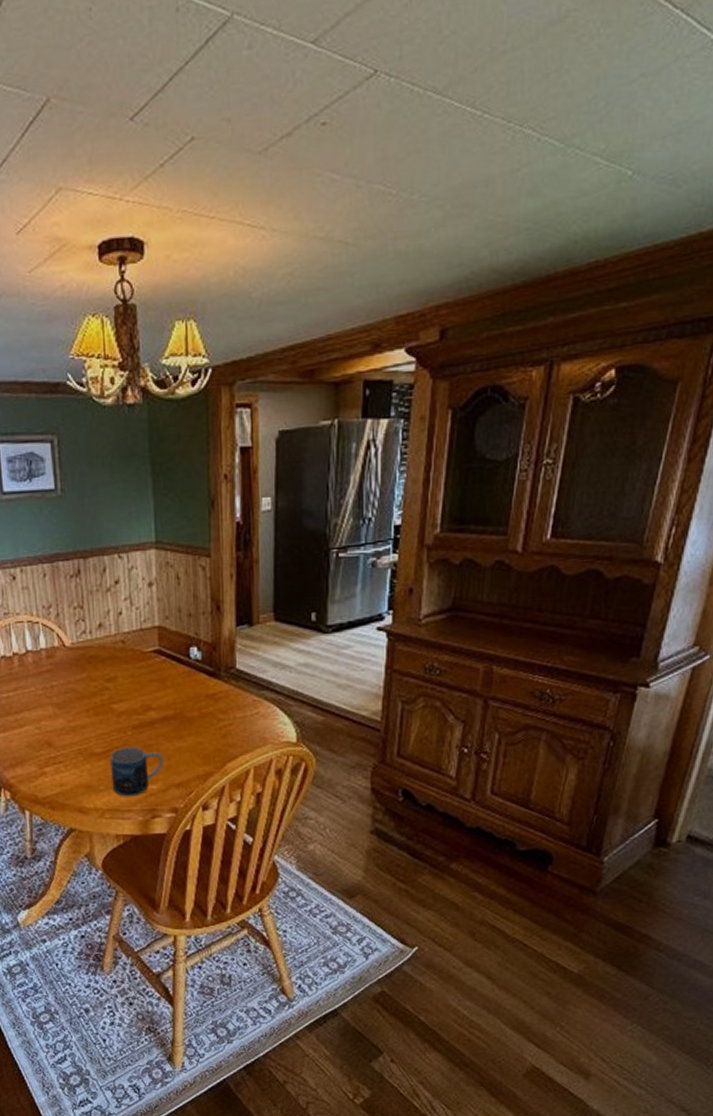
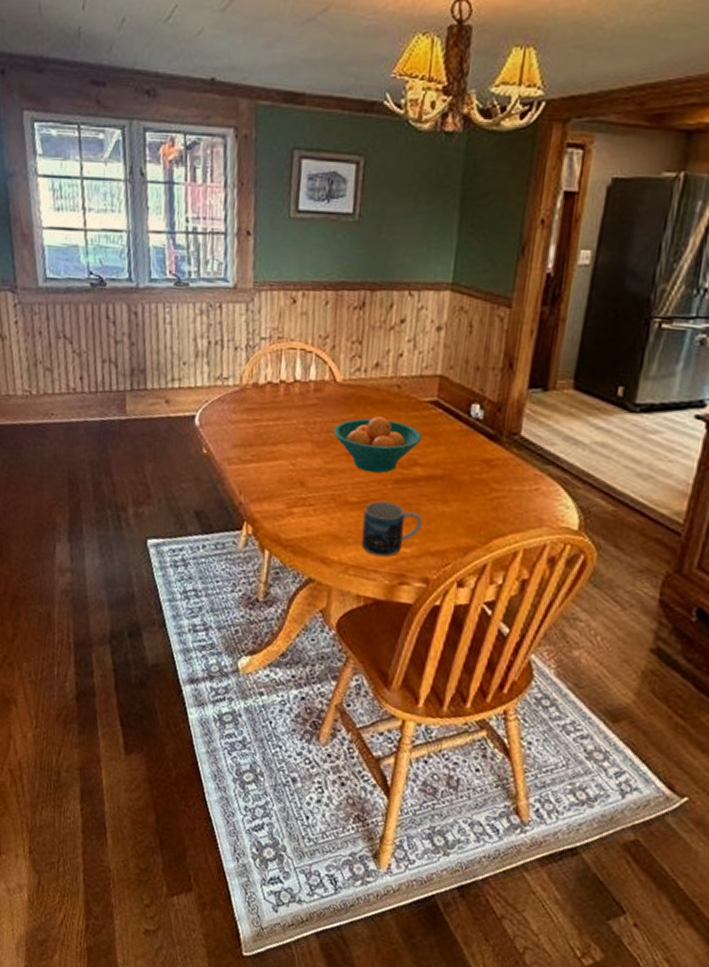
fruit bowl: none [70,671,151,724] -> present [333,415,422,473]

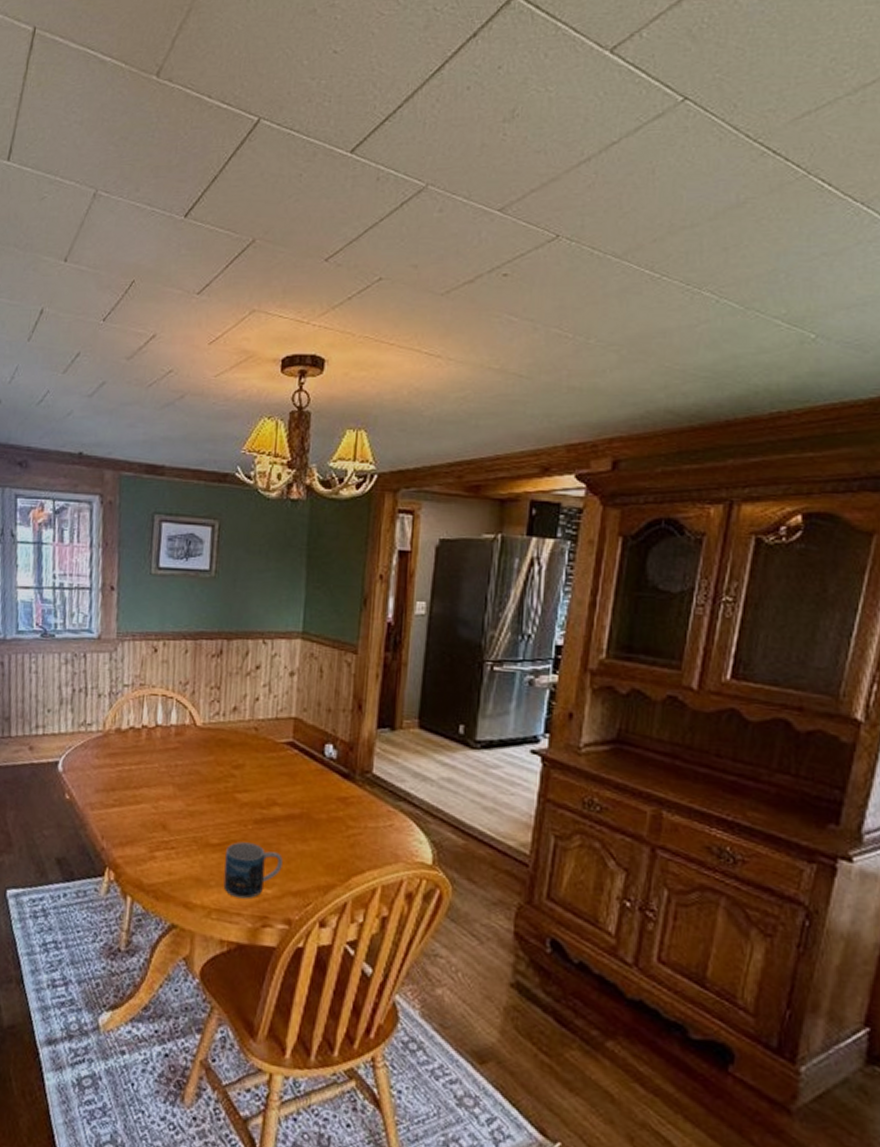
fruit bowl: present [333,415,422,473] -> none [194,757,279,814]

